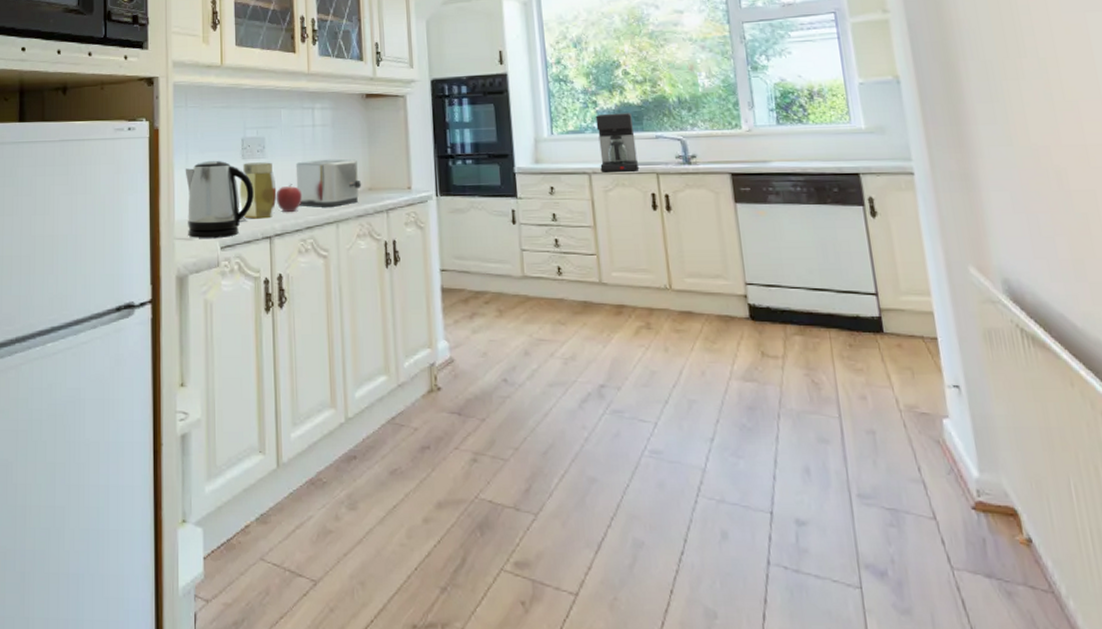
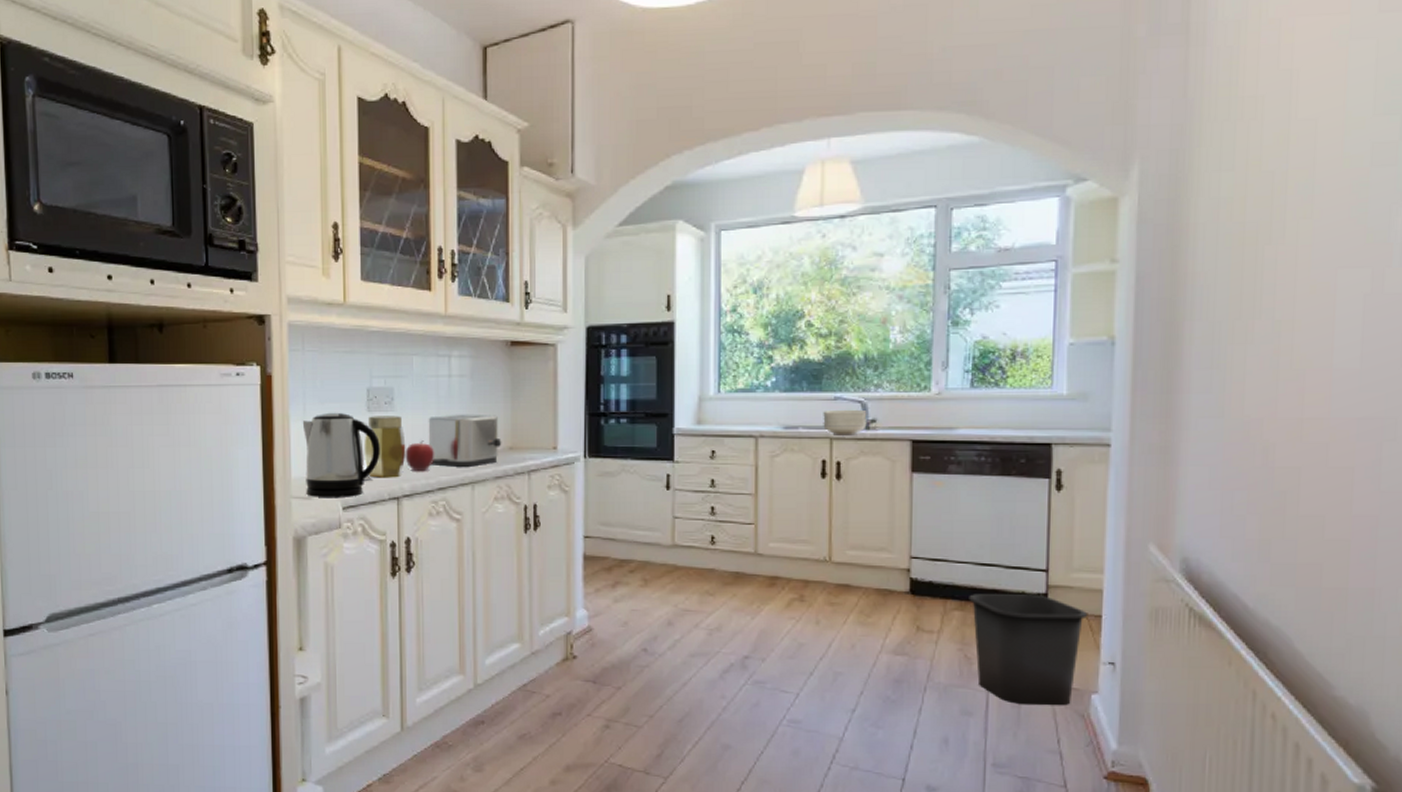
coffee maker: present [595,113,639,172] -> none [769,370,812,436]
bowl: none [647,146,688,171] -> present [823,409,867,435]
waste bin: none [806,318,924,430] -> present [969,594,1088,705]

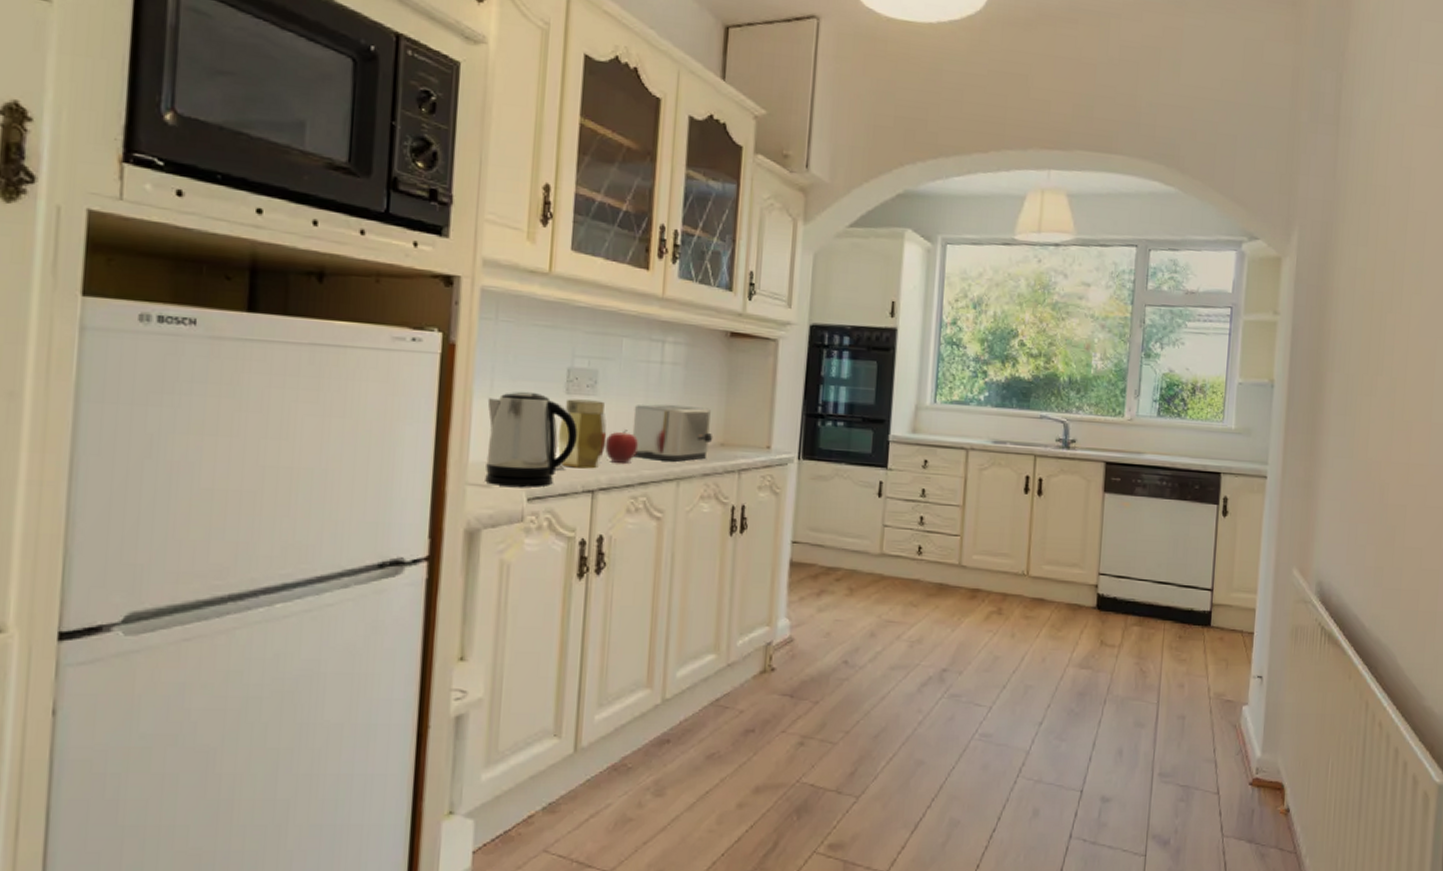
bowl: present [823,409,867,435] -> none [1028,427,1068,454]
waste bin: present [969,594,1088,705] -> none [1146,610,1243,716]

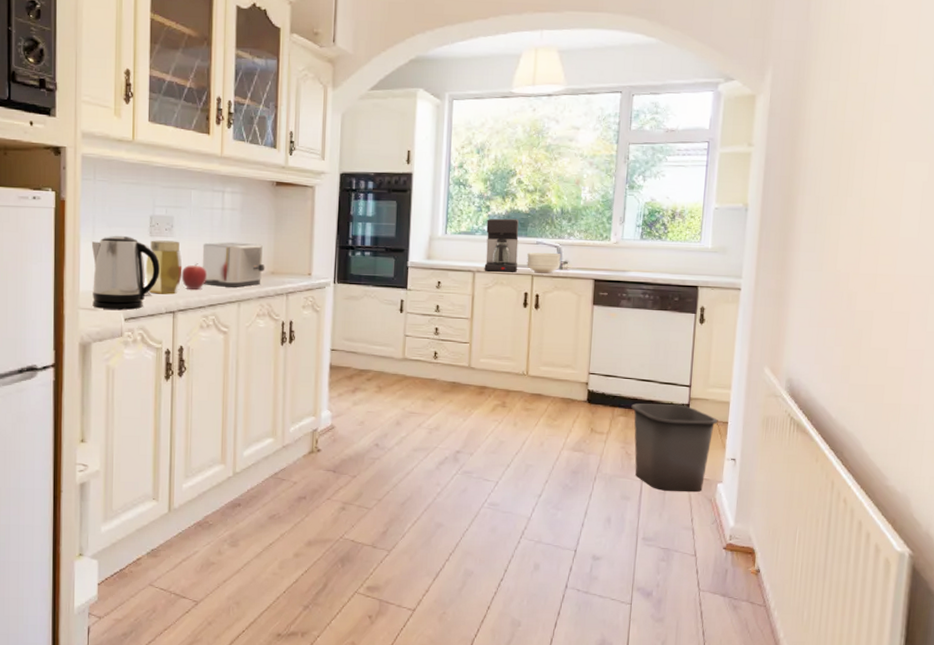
coffee maker: none [979,385,1020,451] -> present [484,218,519,272]
bowl: none [1028,427,1068,454] -> present [526,252,561,274]
waste bin: none [1146,610,1243,716] -> present [631,403,718,492]

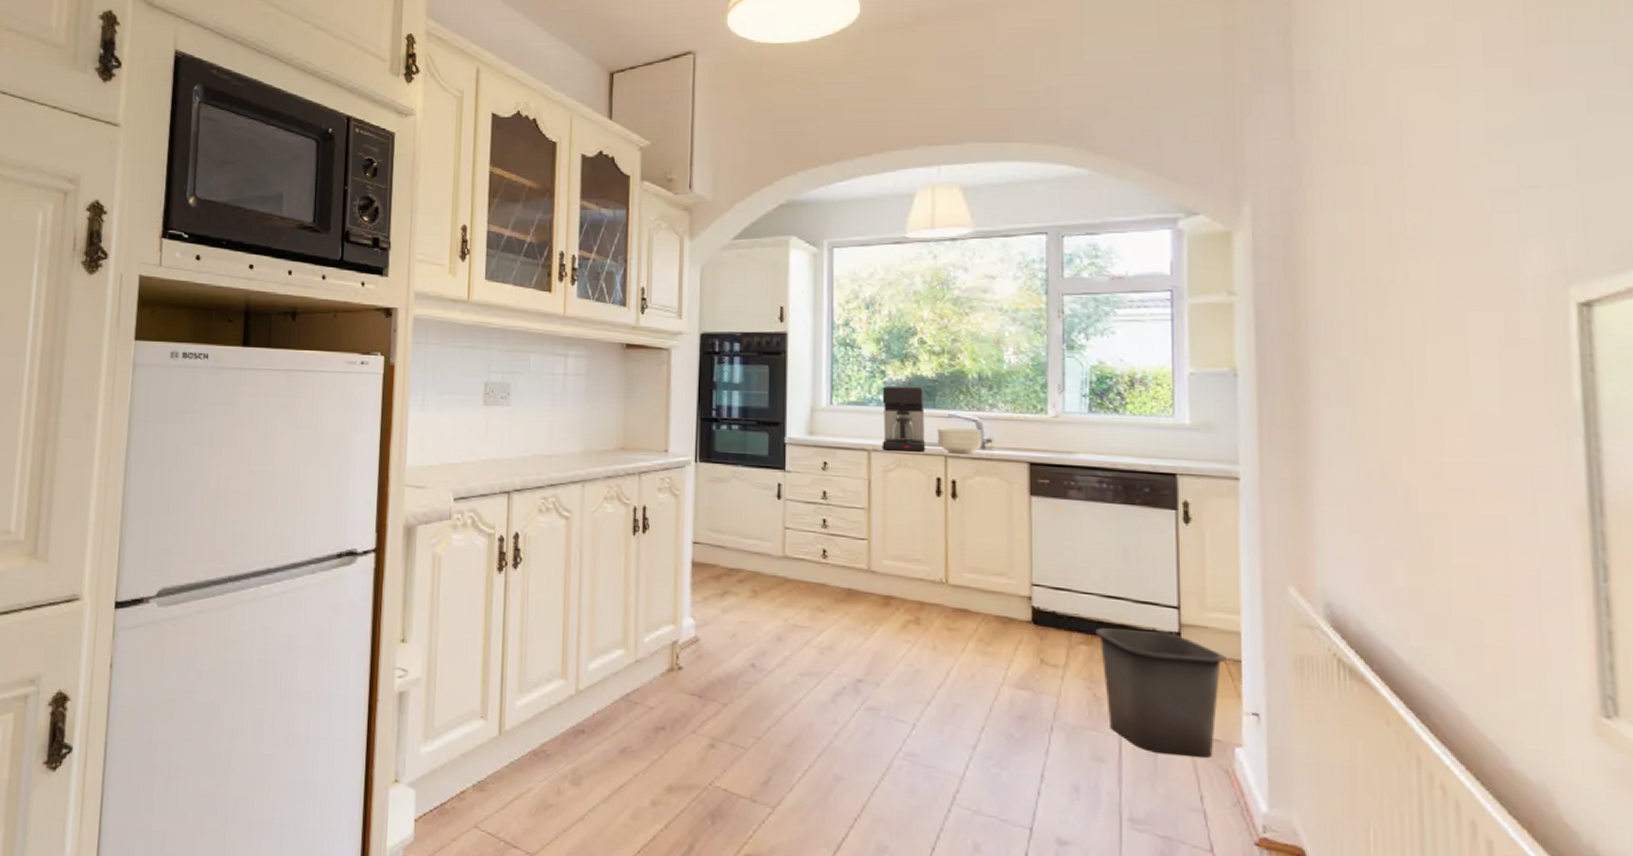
kettle: present [91,235,160,310] -> none [419,404,494,489]
jar: present [145,240,183,295] -> none [478,409,520,472]
fruit: present [181,263,208,291] -> none [518,436,548,468]
toaster: present [202,241,265,288] -> none [541,412,614,466]

